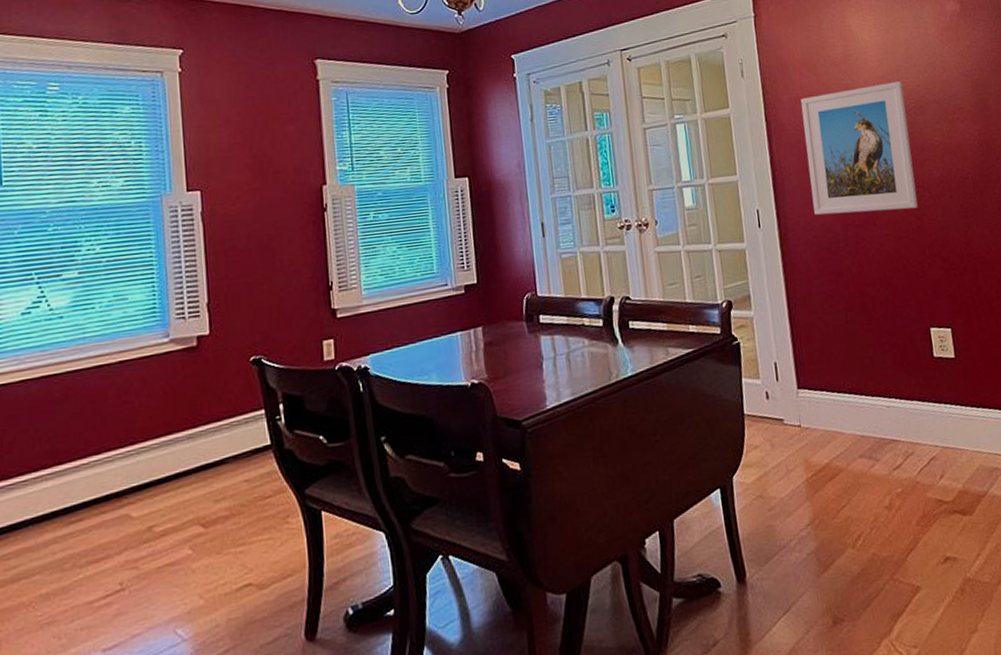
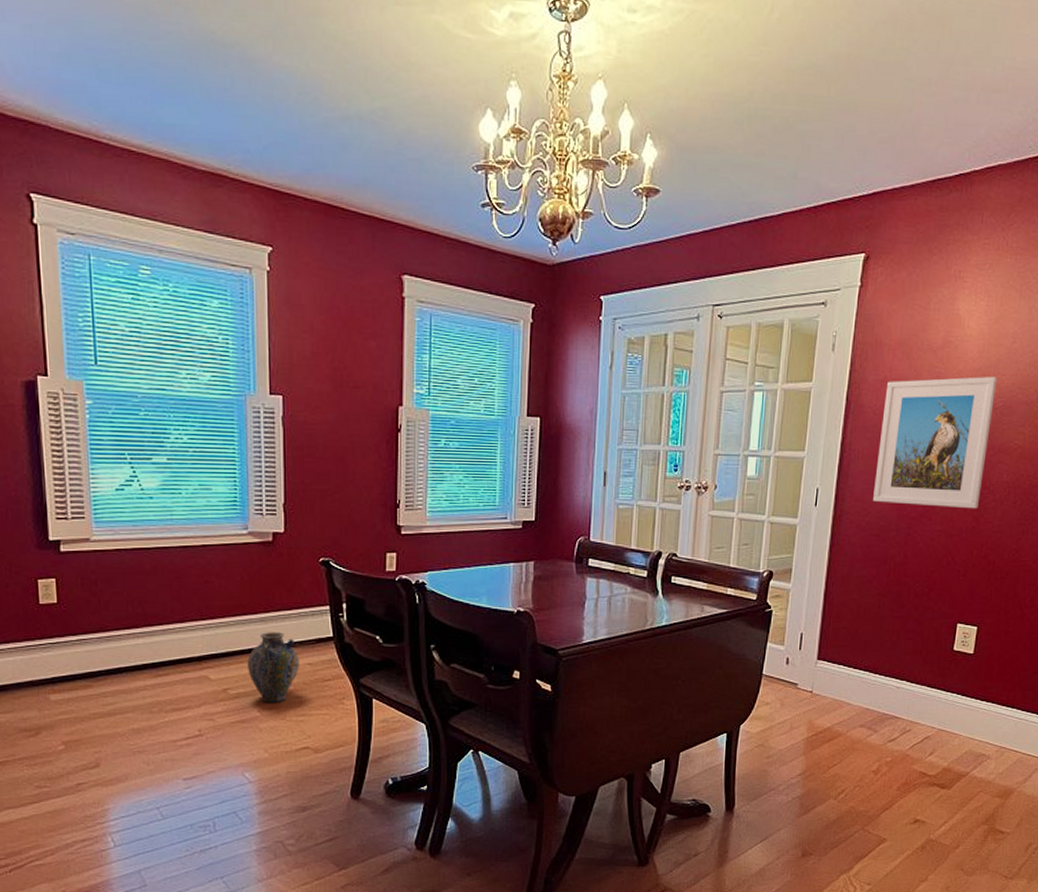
ceramic jug: none [175,448,235,537] -> present [247,632,299,703]

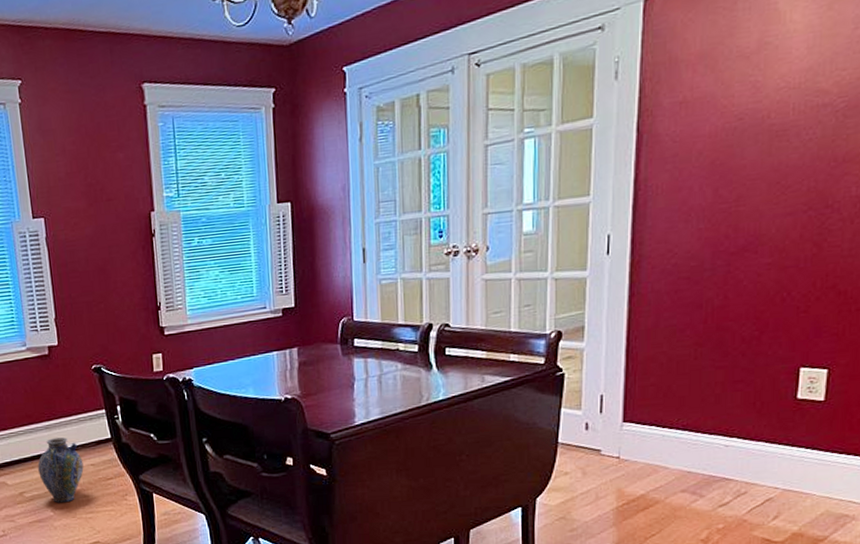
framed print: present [873,376,997,509] -> none [679,73,835,241]

